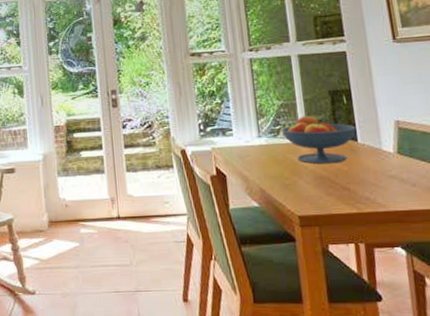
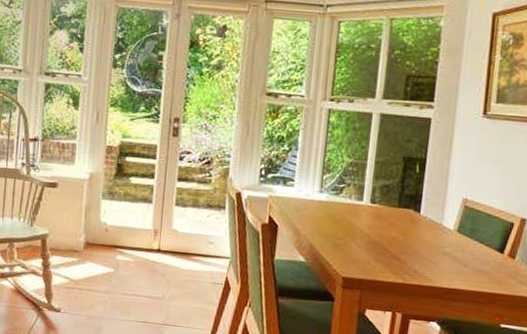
fruit bowl: present [280,115,356,164] -> none [344,177,422,232]

